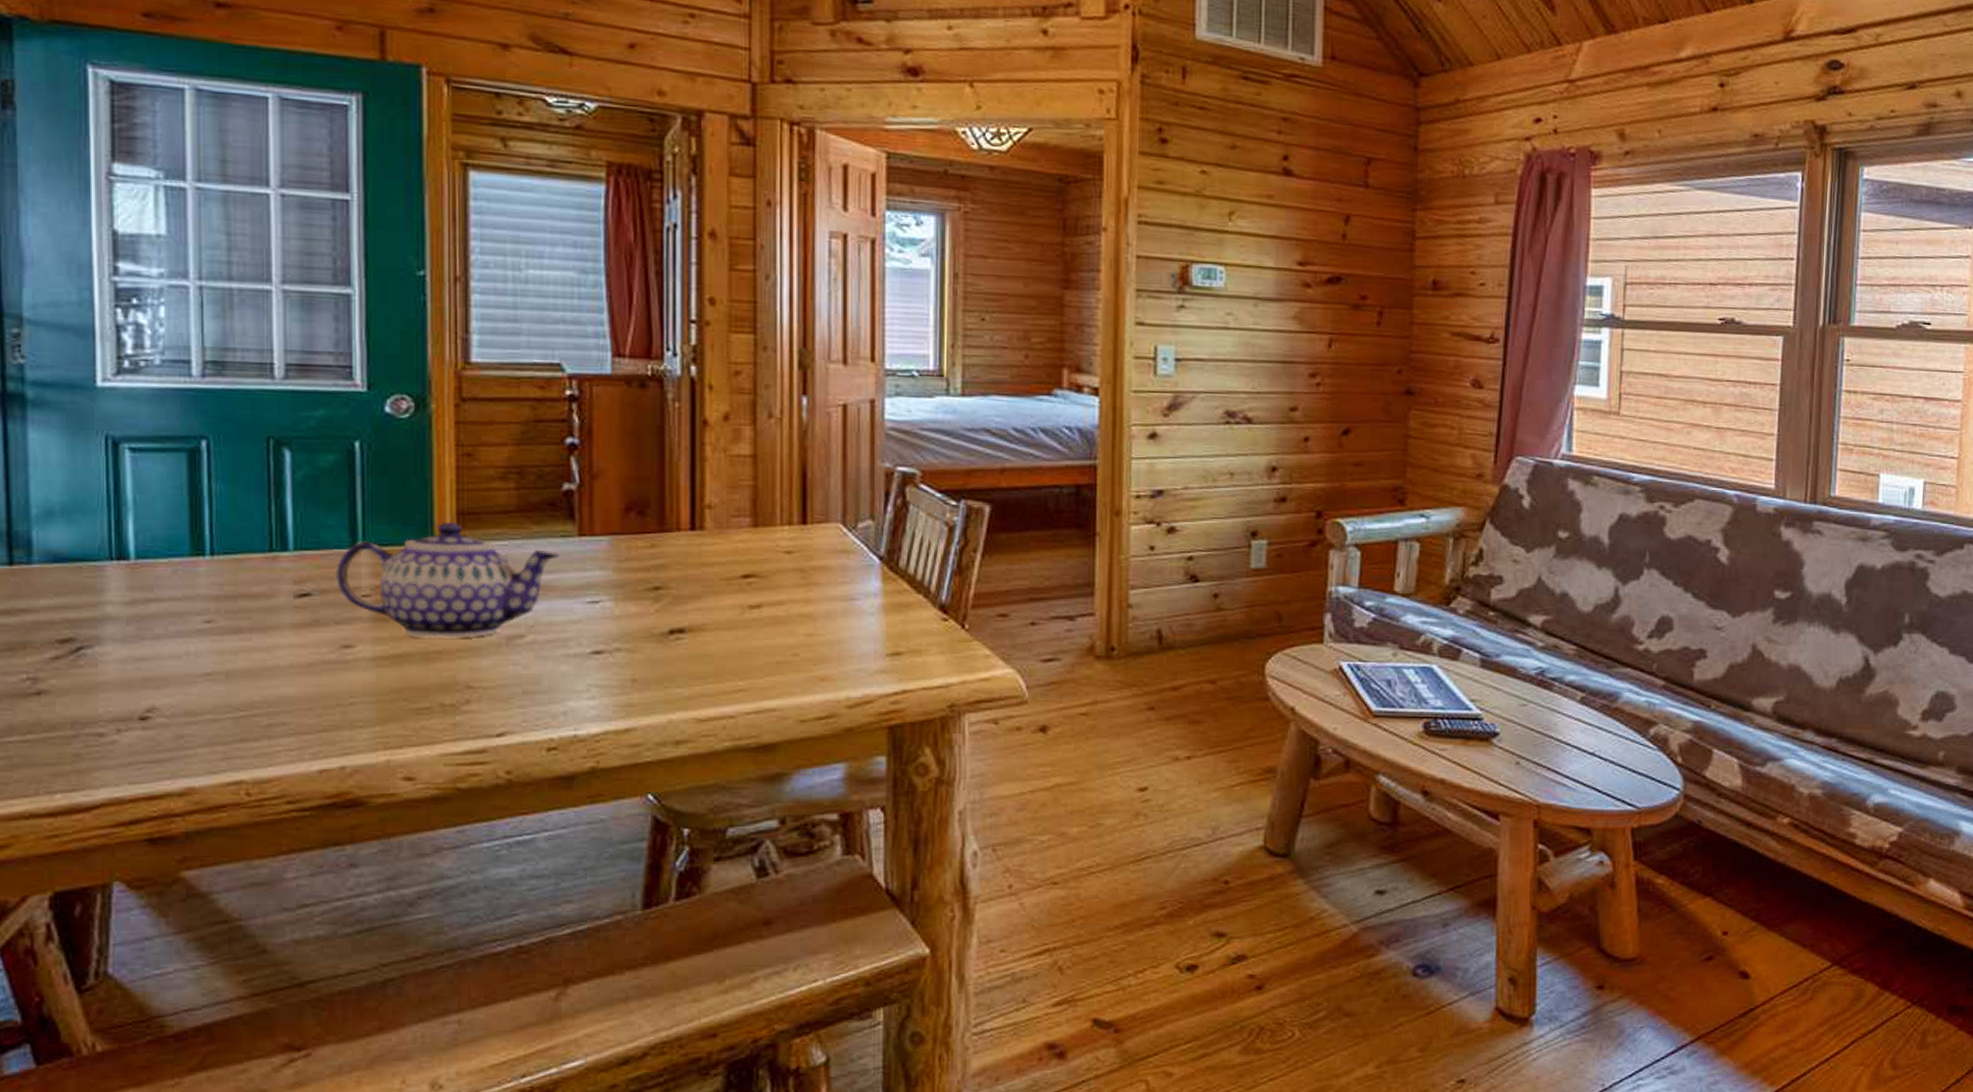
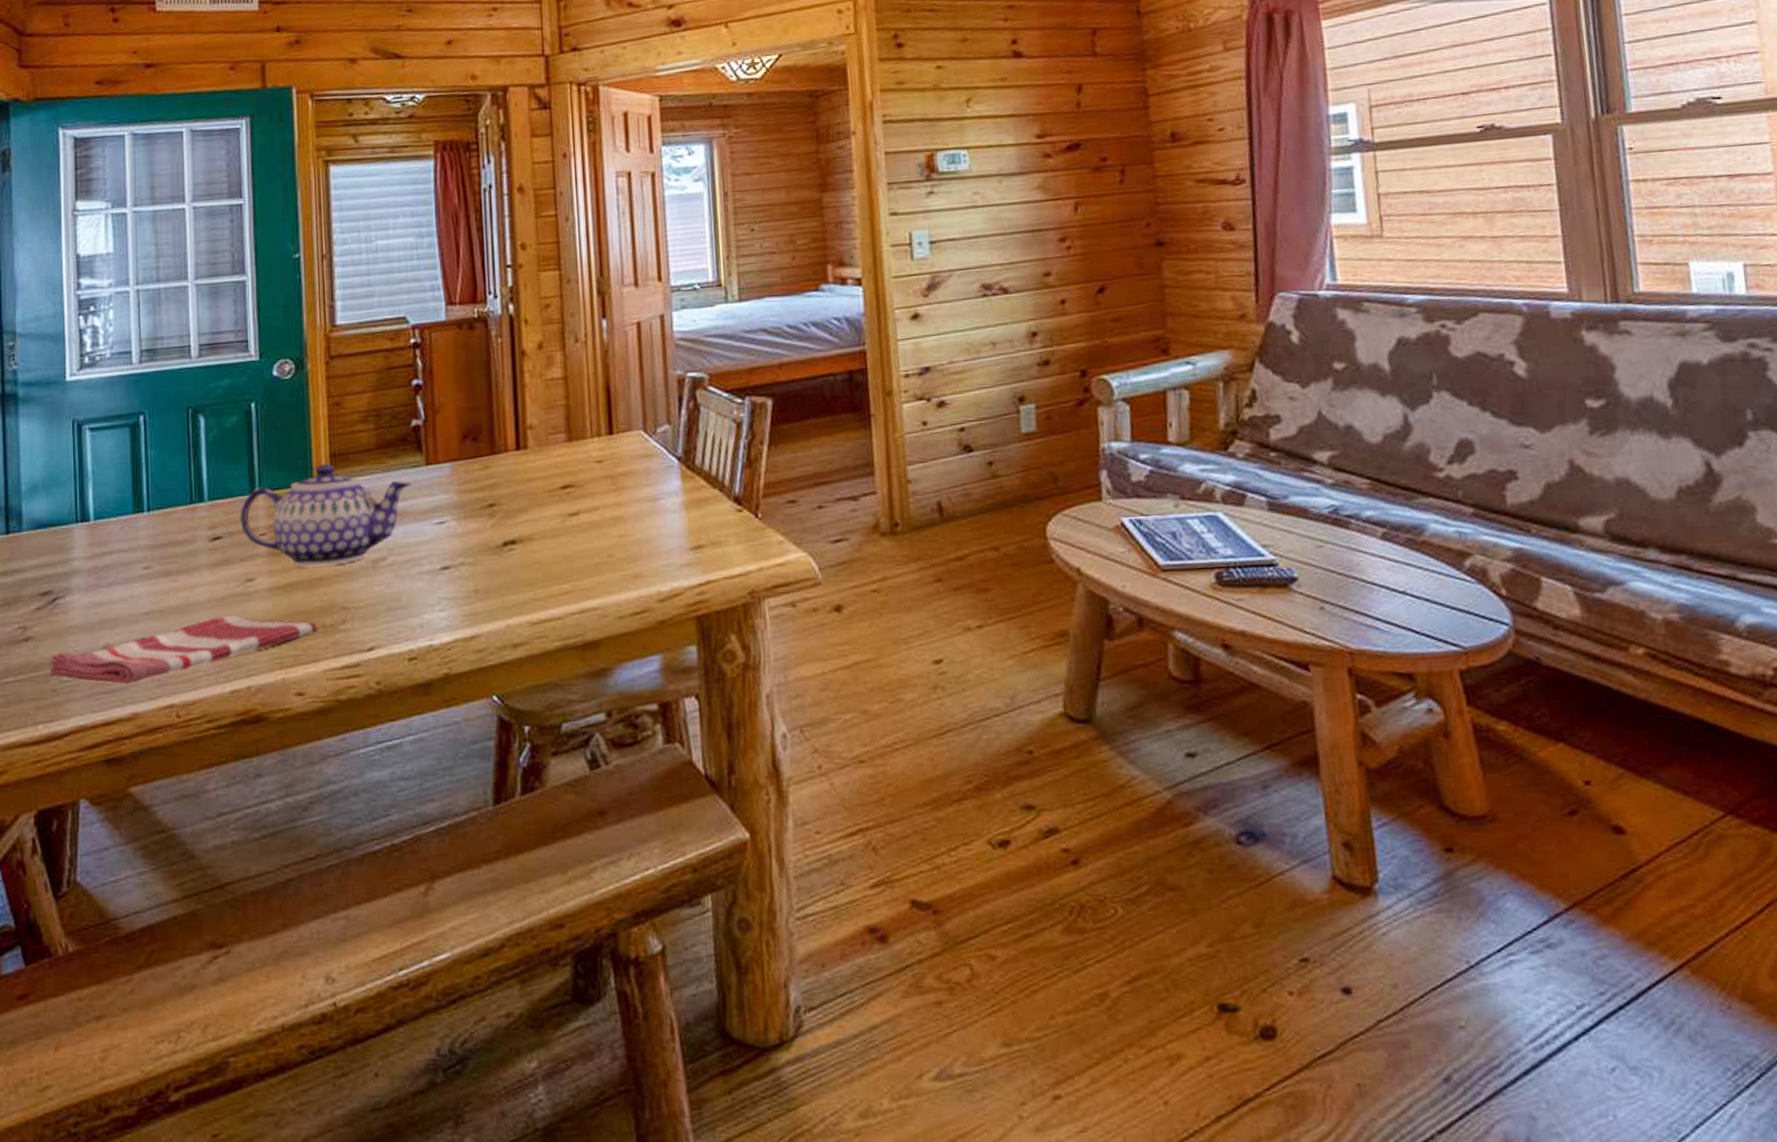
dish towel: none [72,684,435,754] -> present [50,614,318,685]

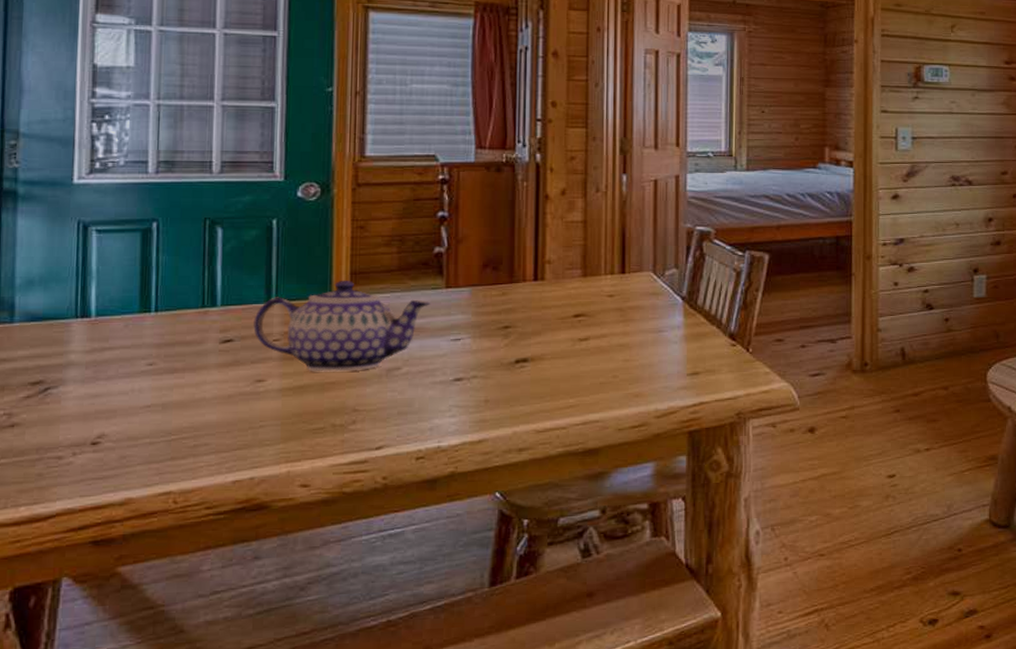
dish towel: present [50,614,318,685] -> none [37,411,327,472]

